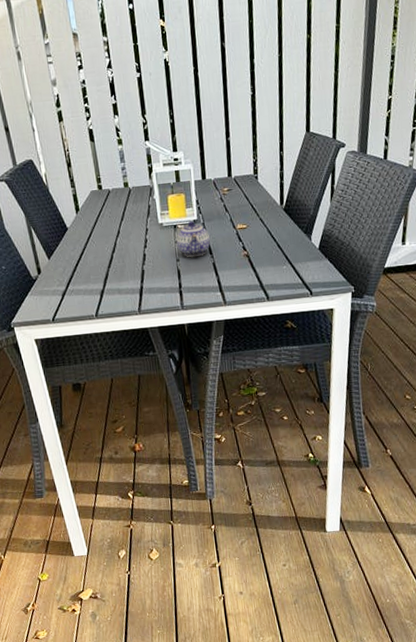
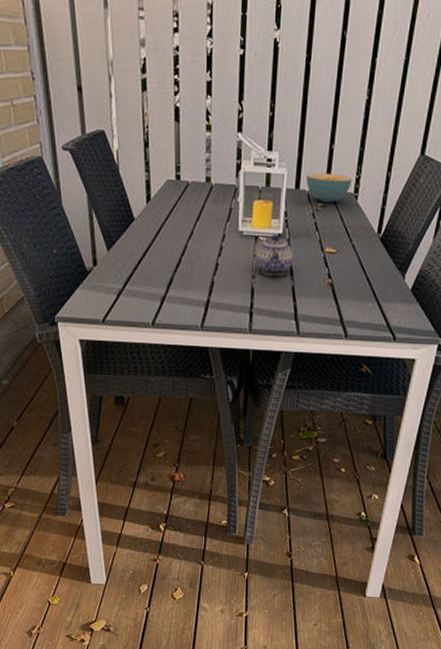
cereal bowl: none [210,160,251,187] -> present [306,173,353,203]

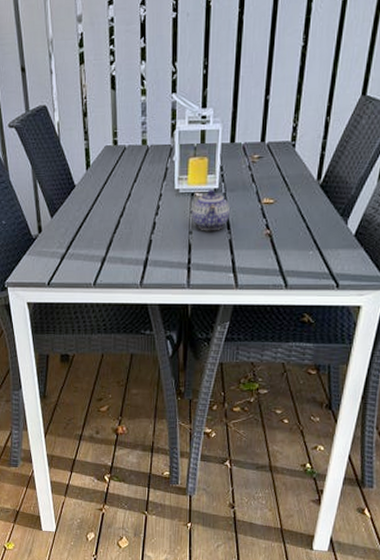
cereal bowl: present [306,173,353,203] -> none [242,124,290,154]

